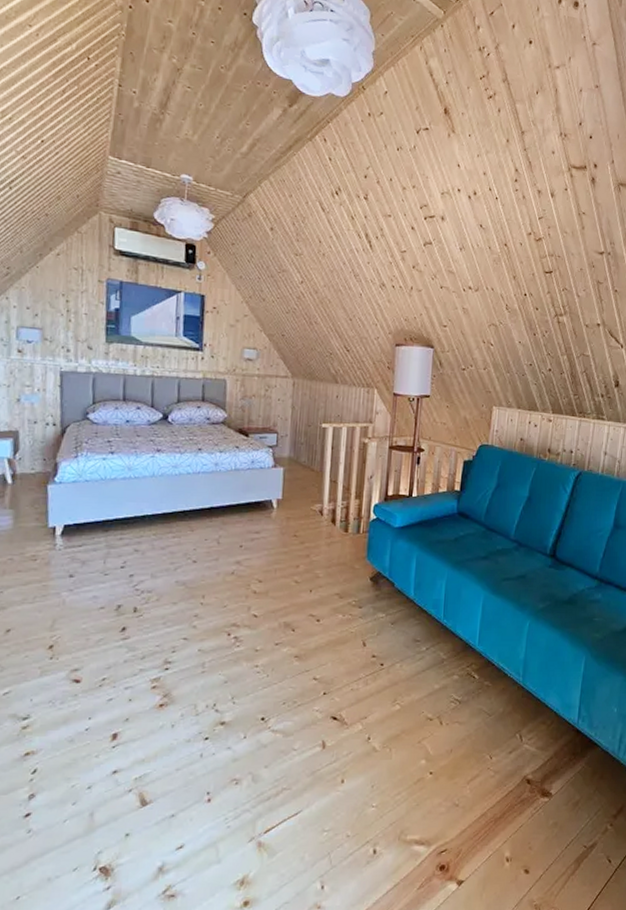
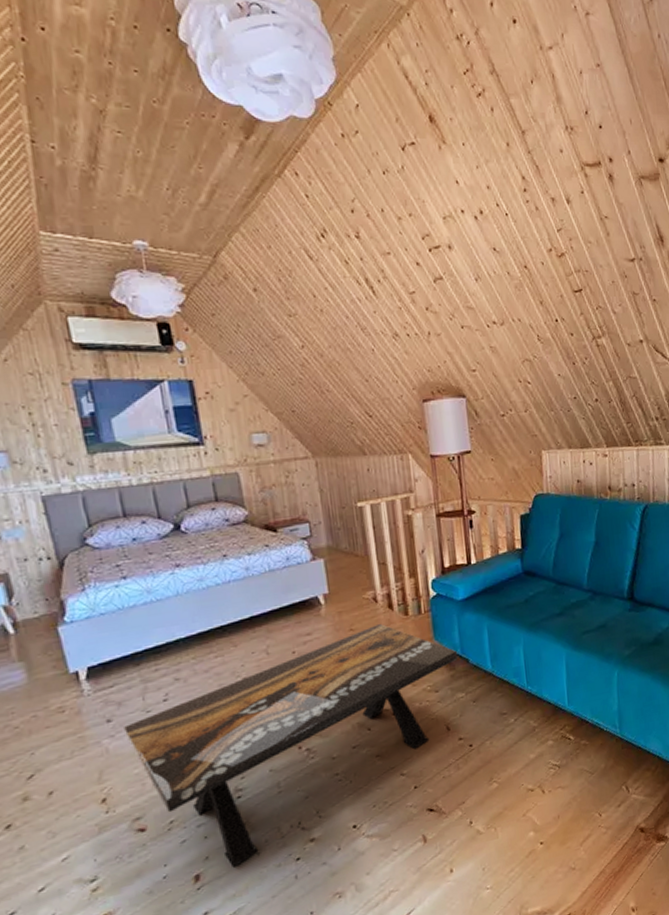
coffee table: none [81,534,385,734] -> present [123,623,457,868]

